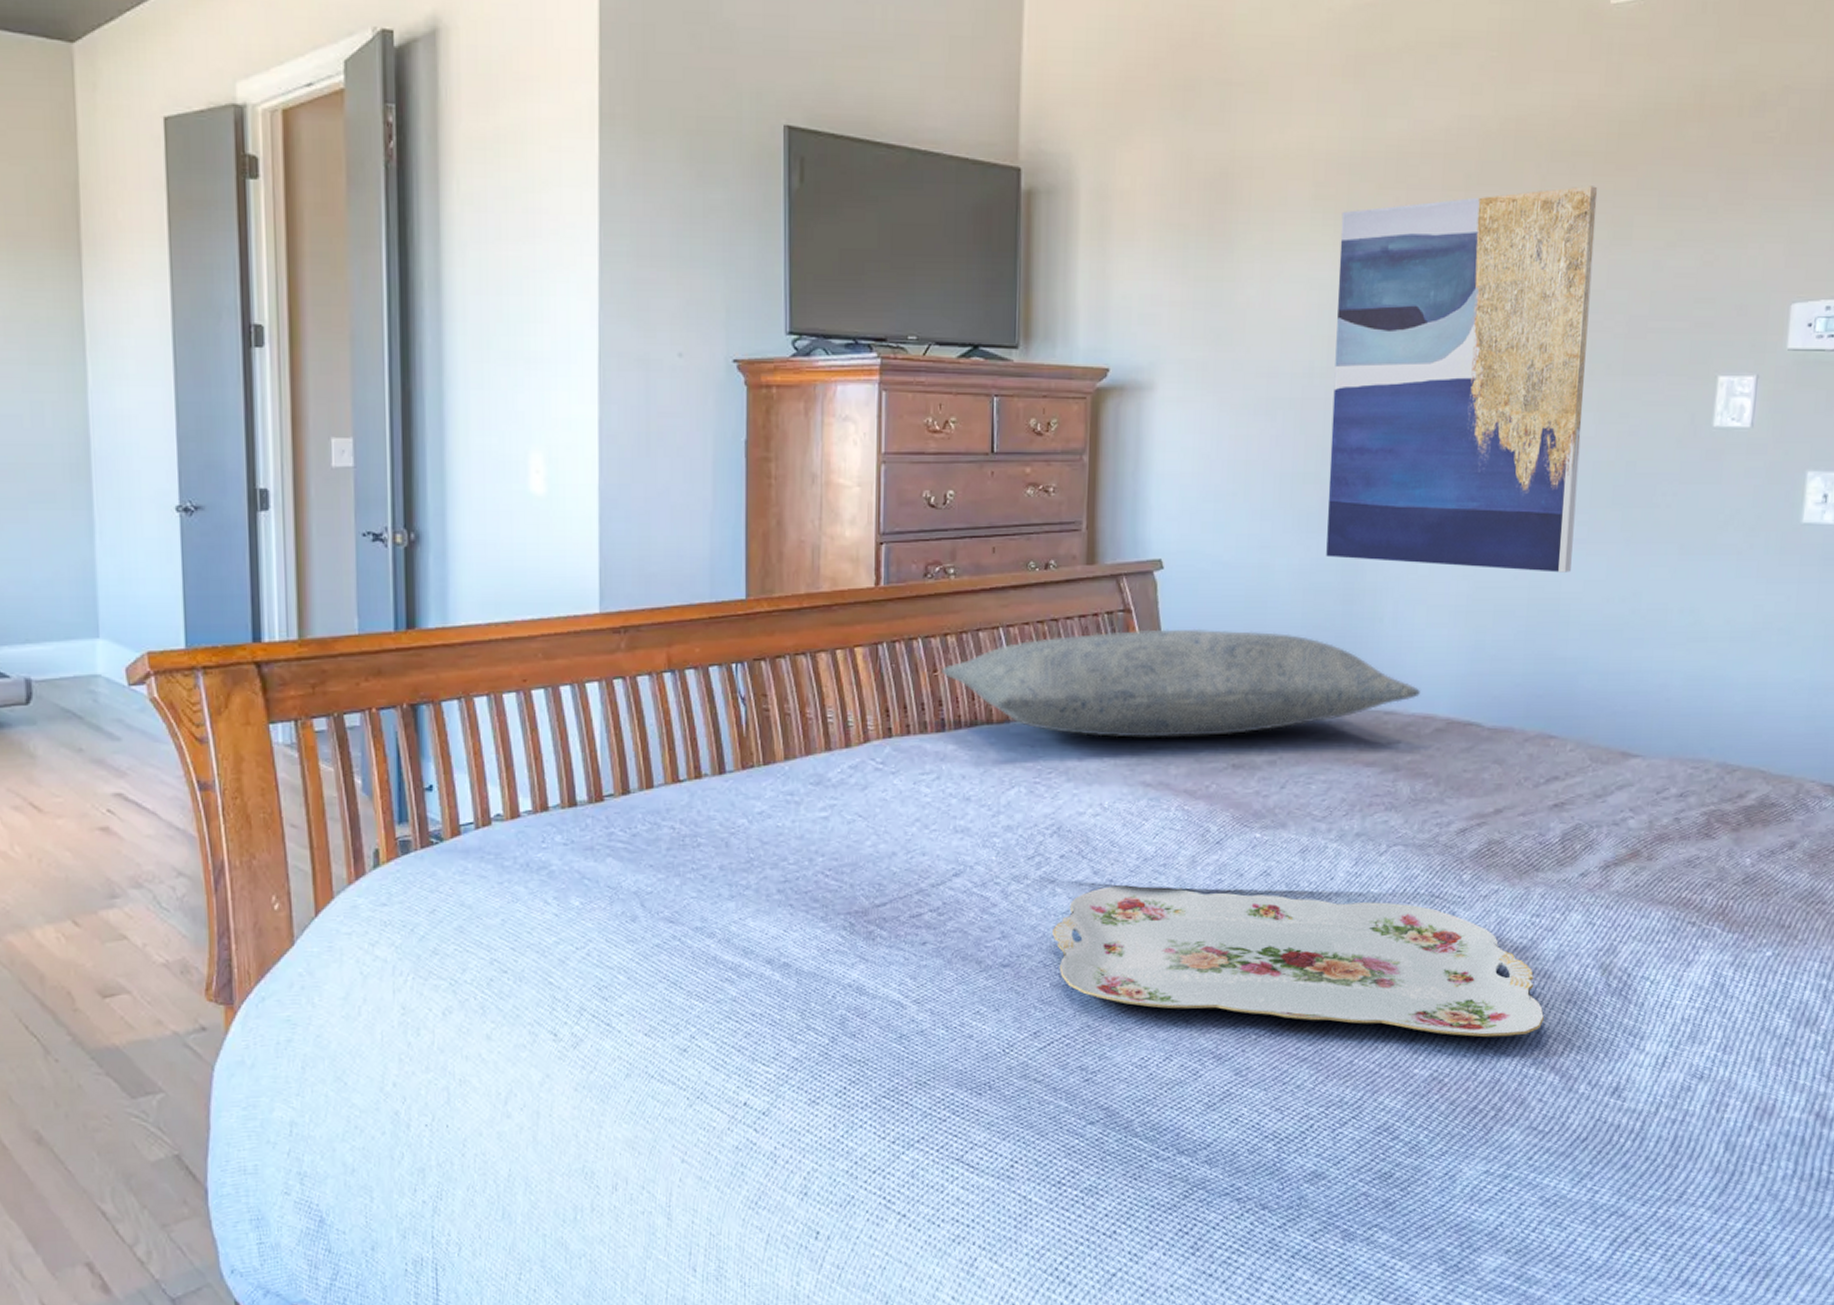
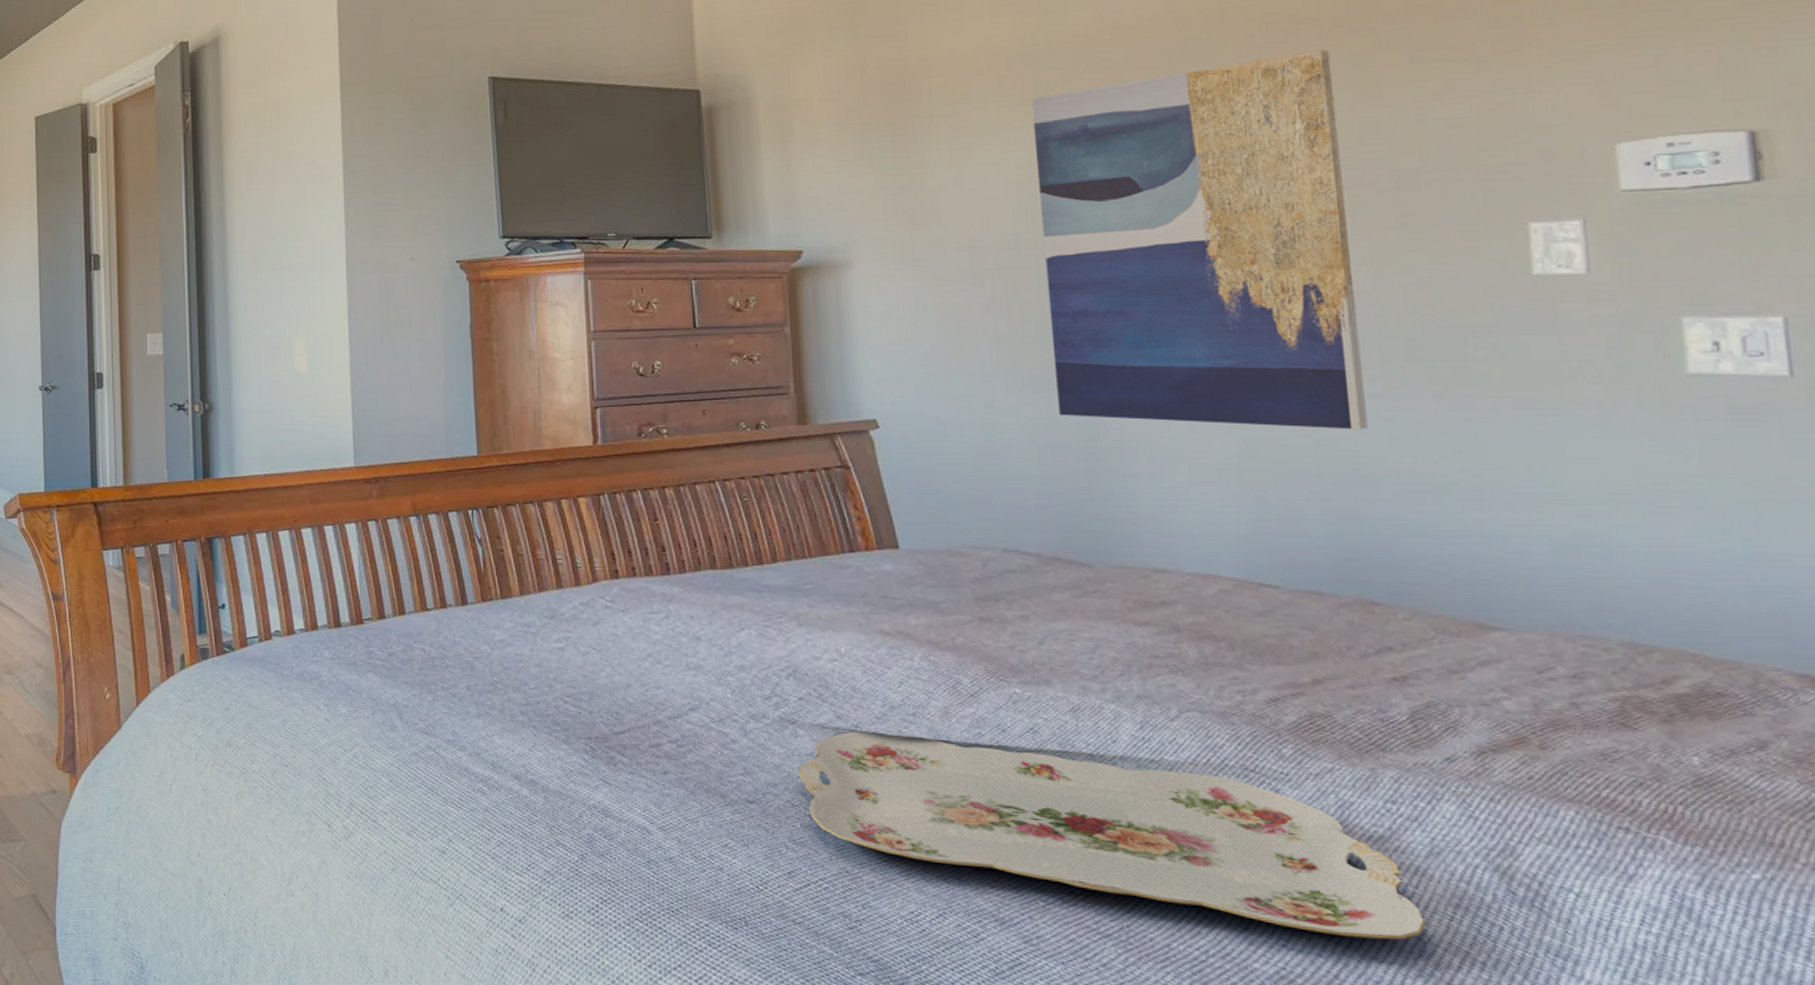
pillow: present [942,628,1421,738] -> none [662,484,1196,588]

